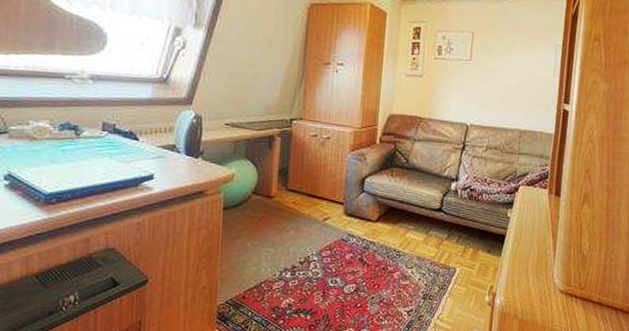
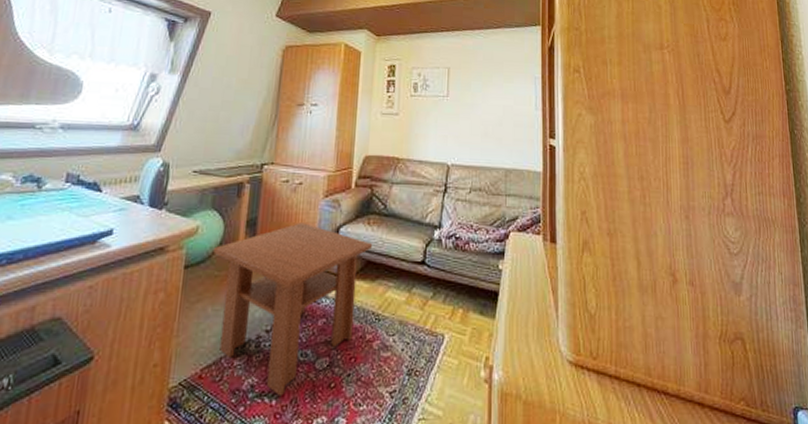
coffee table: none [248,173,396,313] -> present [212,223,373,397]

